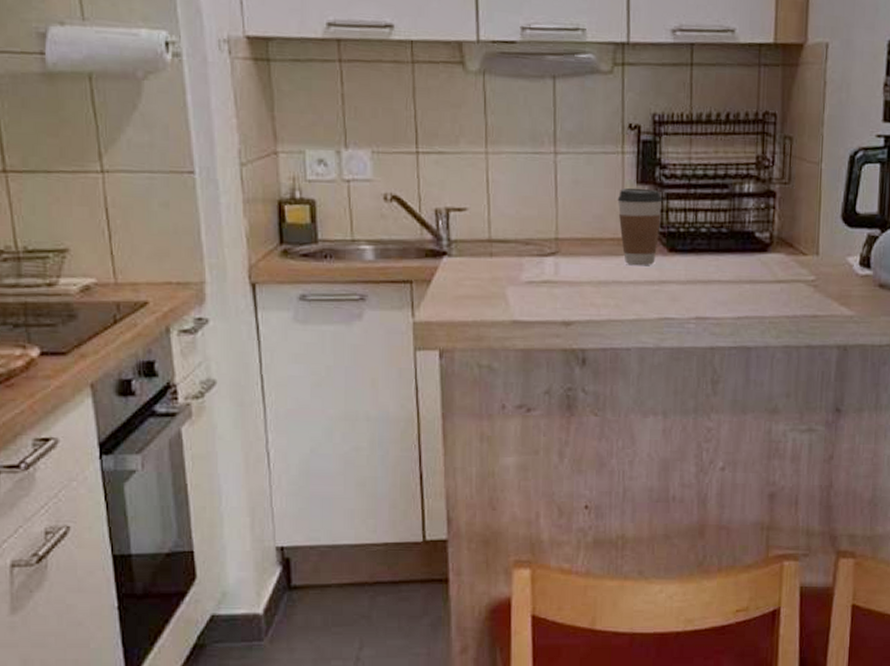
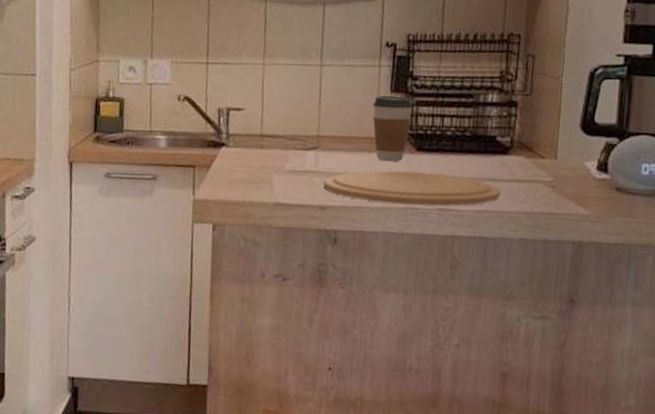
plate: none [566,276,762,315] -> present [323,171,501,206]

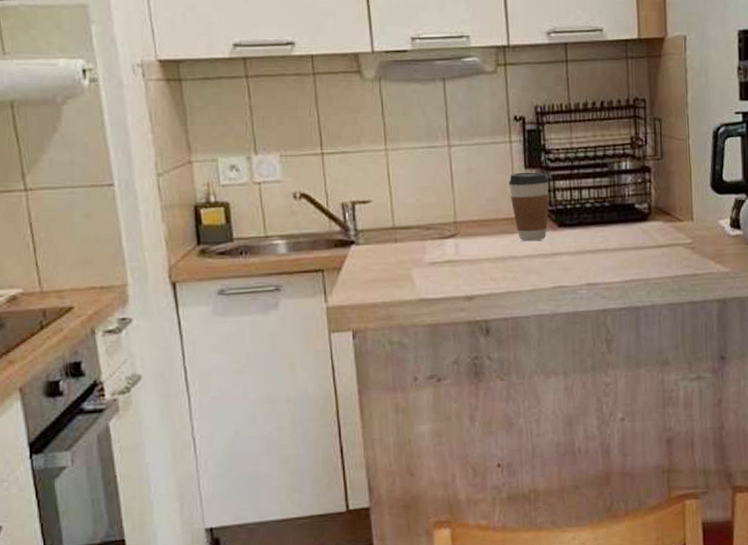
plate: present [323,171,501,206] -> none [467,248,646,284]

